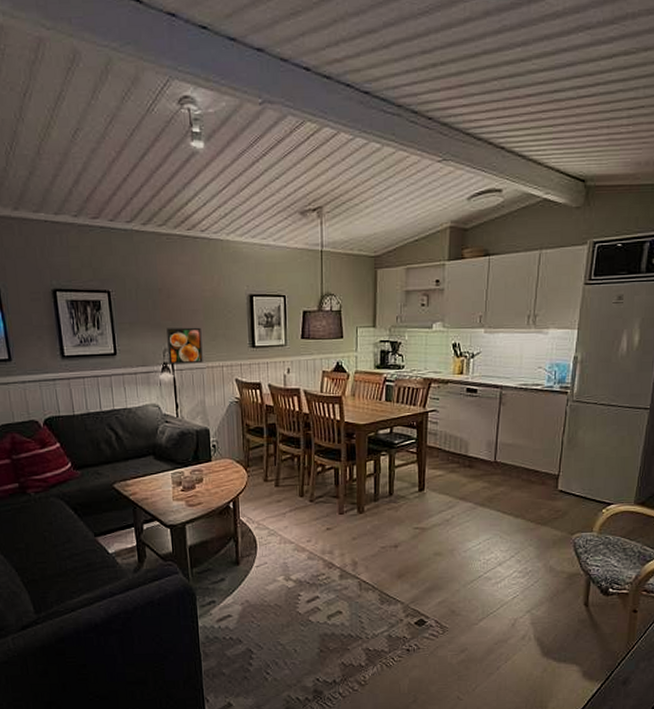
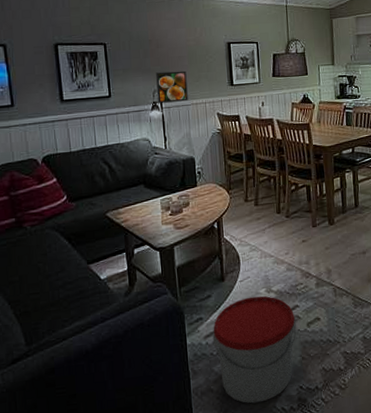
bucket: none [225,583,316,691] -> present [212,296,297,404]

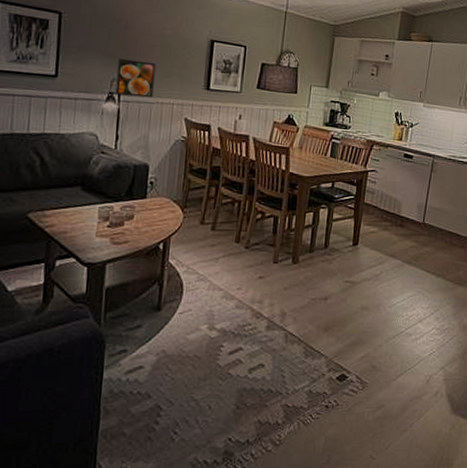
bucket: present [212,296,297,404] -> none [135,332,237,453]

